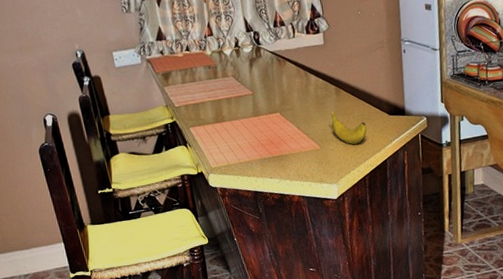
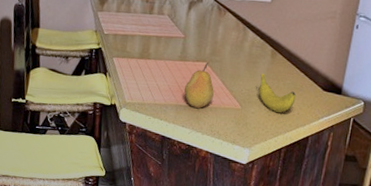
fruit: none [263,113,293,158] -> present [184,62,214,109]

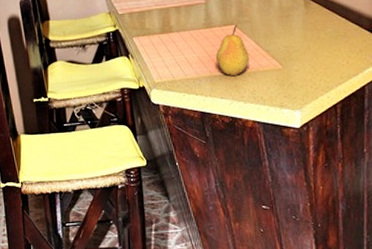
banana: present [258,74,296,113] -> none [297,26,342,65]

